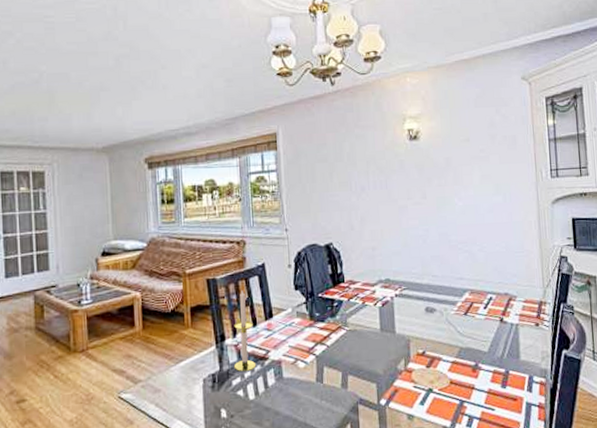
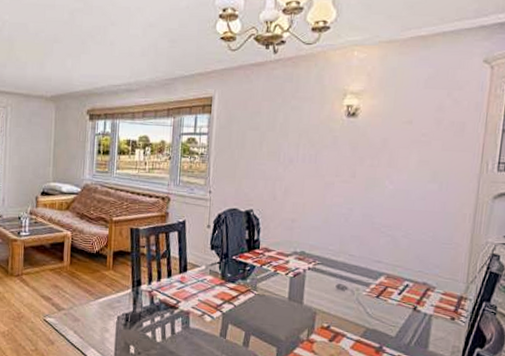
candle: present [233,289,257,372] -> none [146,242,168,317]

